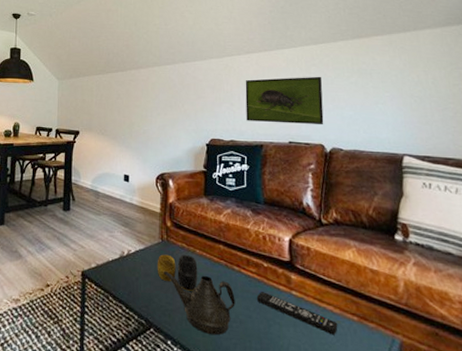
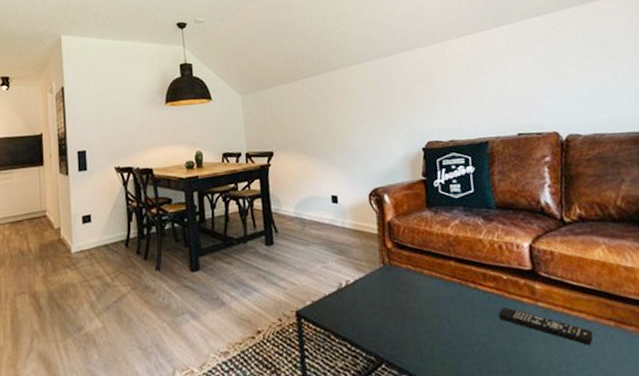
vase: present [157,254,198,291] -> none [380,277,430,318]
teapot: present [164,271,235,336] -> none [390,298,475,363]
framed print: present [245,76,324,125] -> none [460,53,557,116]

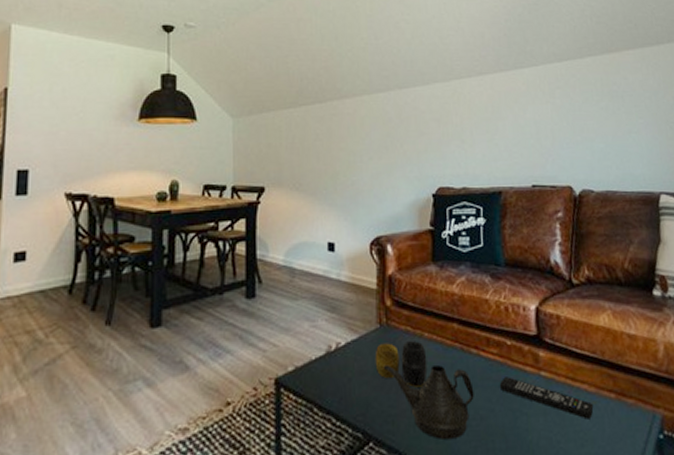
vase: none [380,277,430,318] -> present [375,341,428,388]
teapot: none [390,298,475,363] -> present [384,364,474,440]

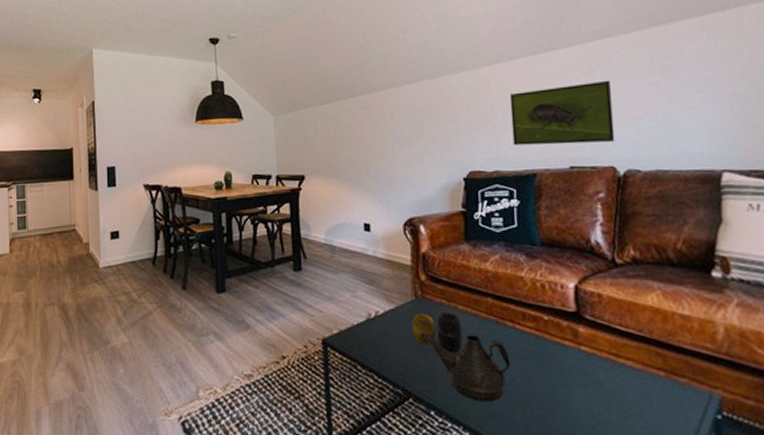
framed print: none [478,101,572,163] -> present [509,80,615,146]
remote control: present [499,377,594,419] -> none [536,349,640,394]

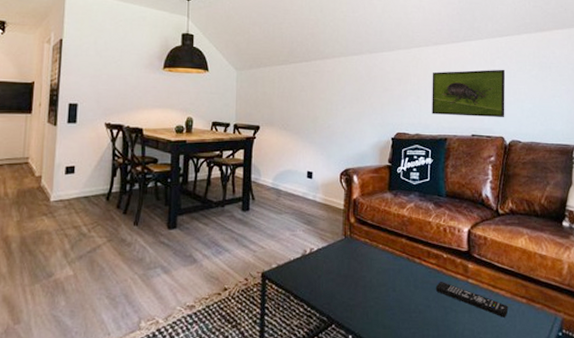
vase: present [411,312,463,354] -> none [339,250,380,286]
teapot: present [421,332,511,402] -> none [346,267,415,327]
remote control: none [536,349,640,394] -> present [435,282,509,318]

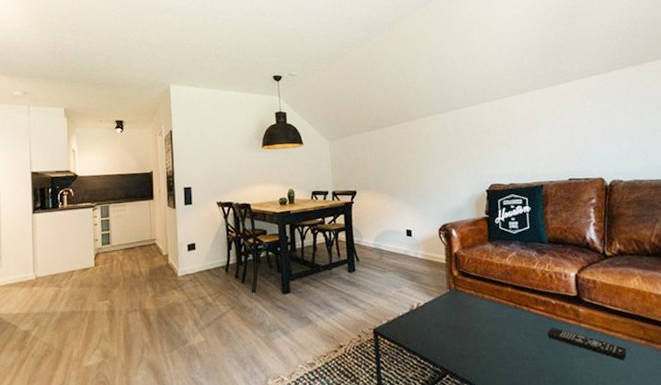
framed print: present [432,69,505,118] -> none [520,109,603,163]

